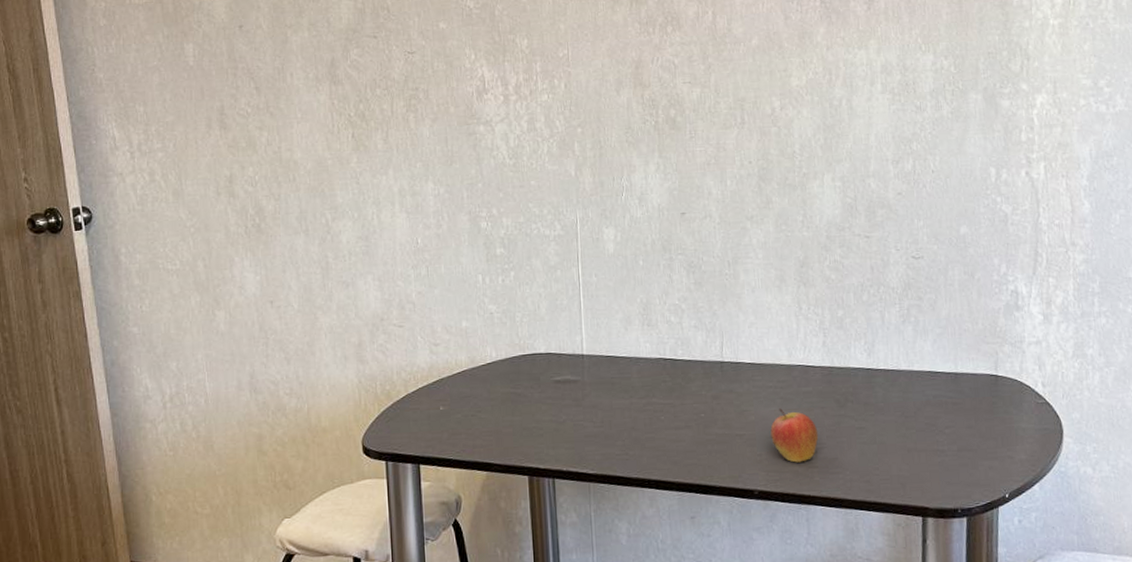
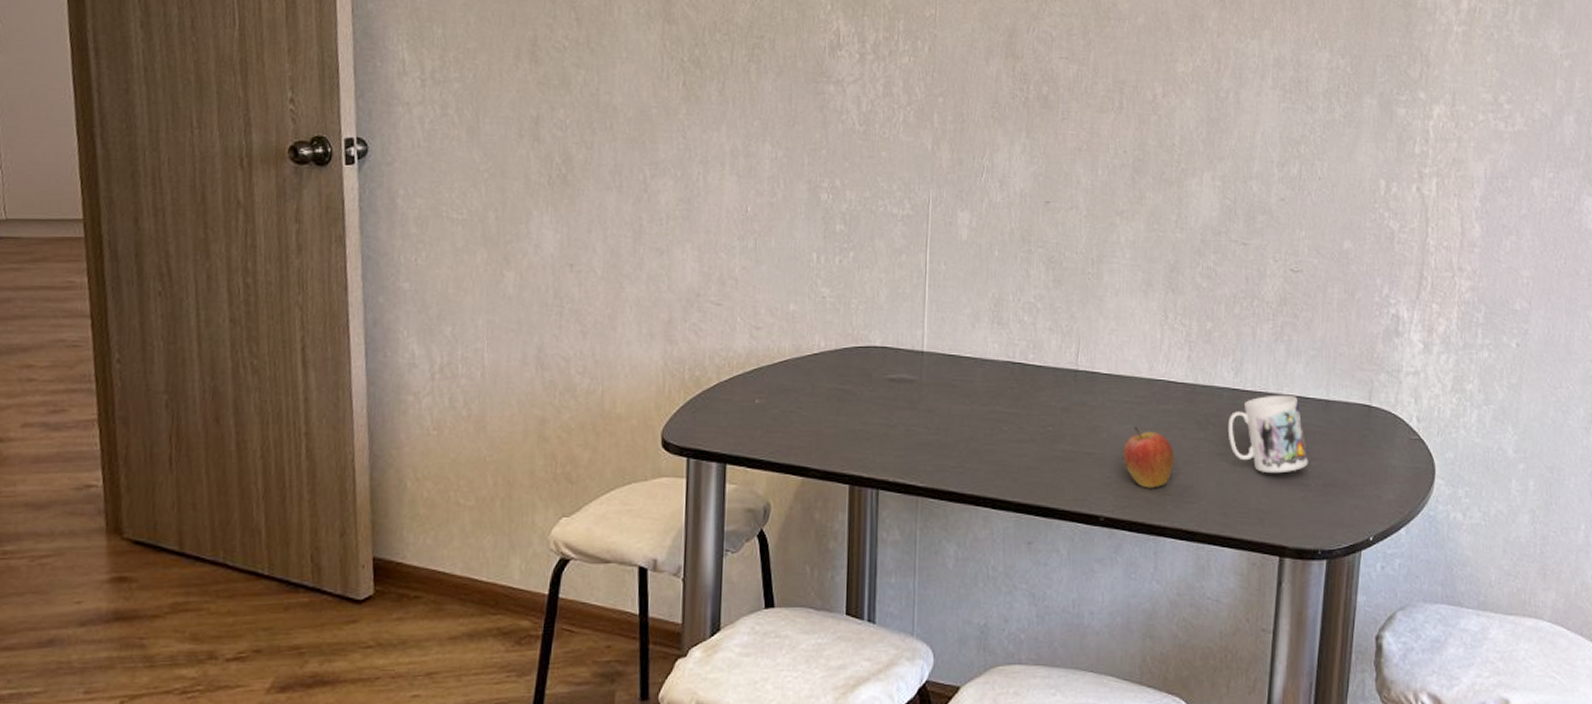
mug: none [864,370,943,443] -> present [1227,395,1309,474]

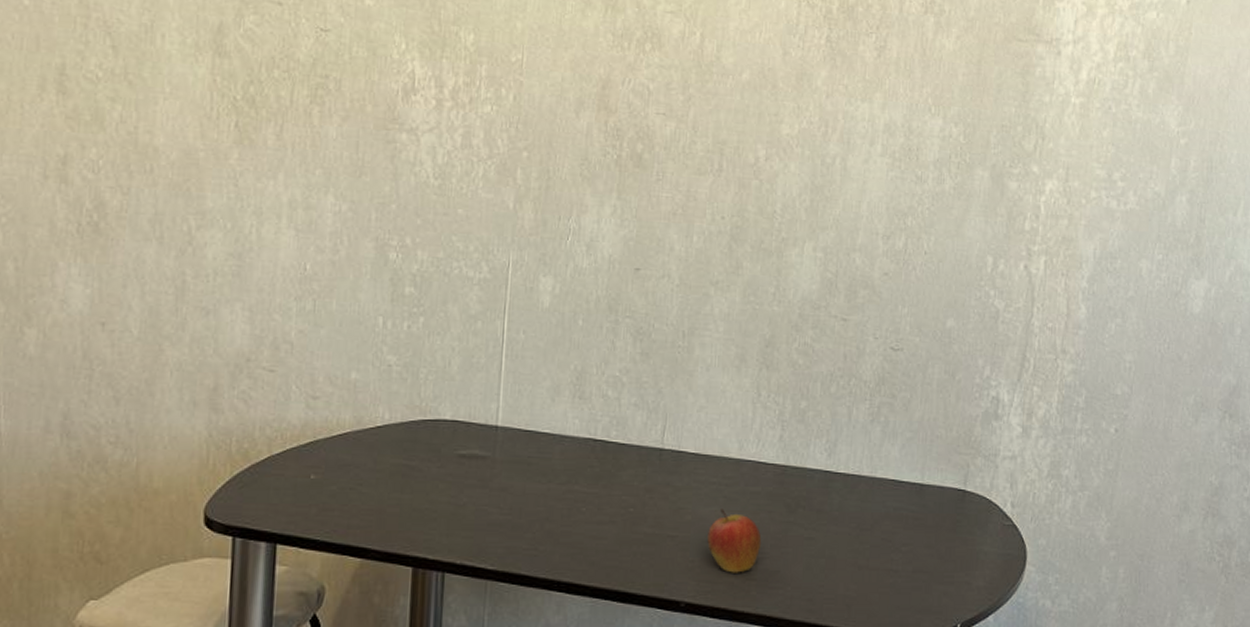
mug: present [1227,395,1309,474] -> none [817,477,900,559]

